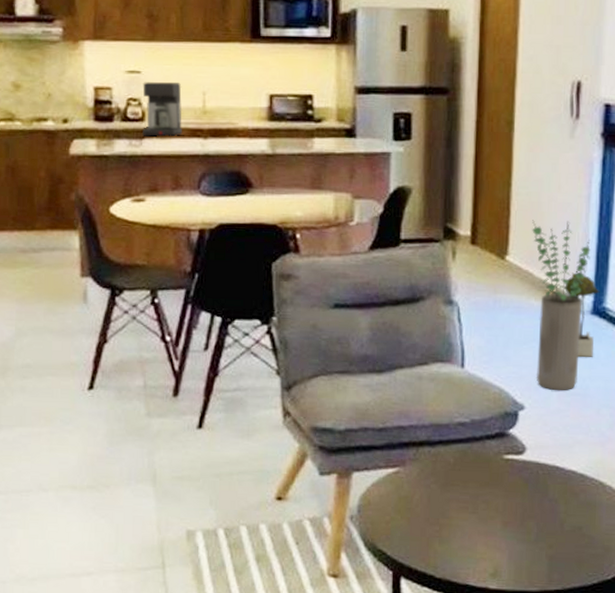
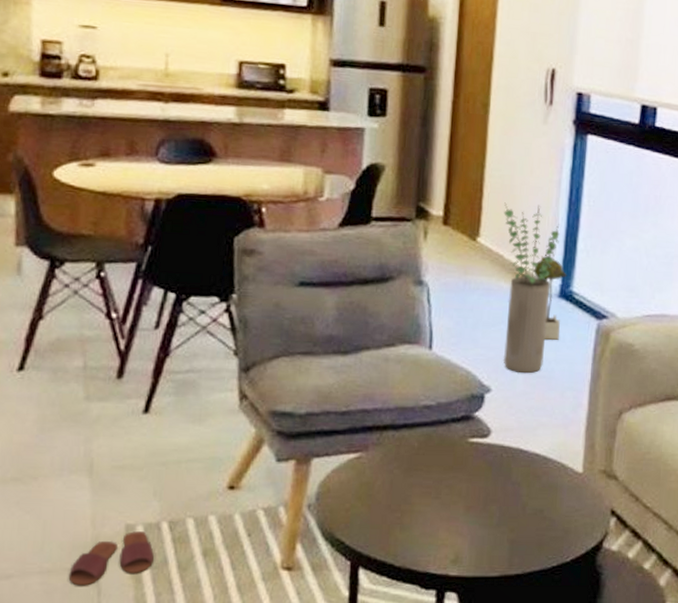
slippers: none [140,537,212,585] -> present [68,531,154,586]
coffee maker: present [142,81,182,137] -> none [95,38,143,99]

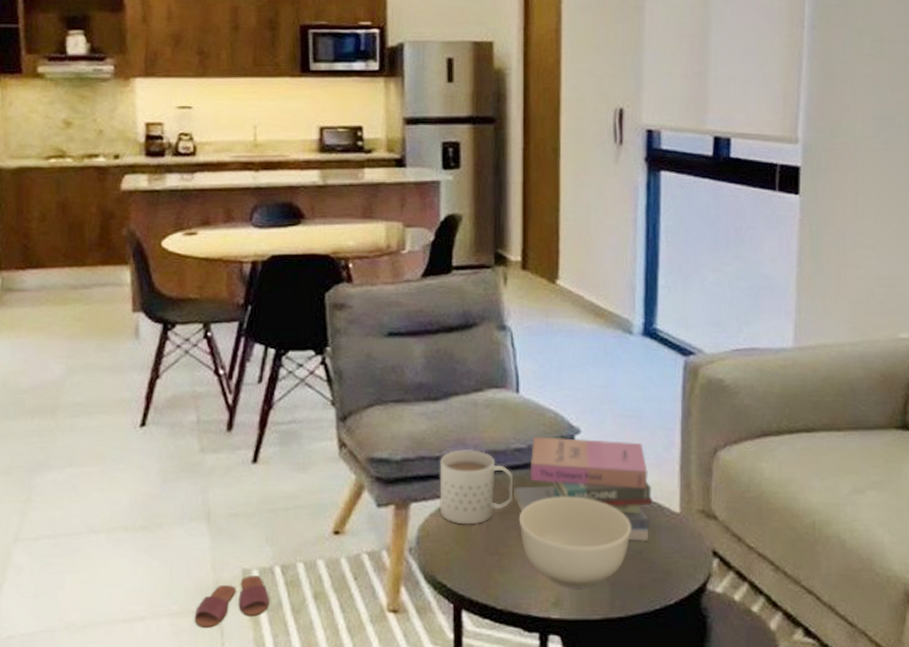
mug: none [342,405,421,482] -> present [439,450,514,525]
books: none [419,394,557,501] -> present [514,437,653,542]
bowl: none [423,454,534,545] -> present [519,496,631,588]
vase: present [503,202,560,373] -> none [581,244,639,414]
potted tree: present [533,256,568,341] -> none [615,295,650,380]

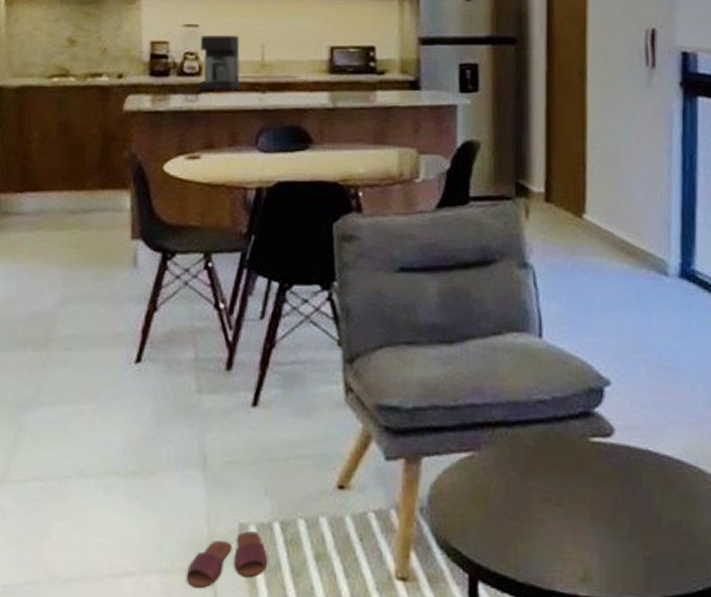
coffee maker: none [194,116,234,170] -> present [199,35,240,91]
mug: present [439,450,514,525] -> none [454,399,536,485]
books: present [514,437,653,542] -> none [536,387,693,512]
bowl: present [519,496,631,588] -> none [542,455,669,562]

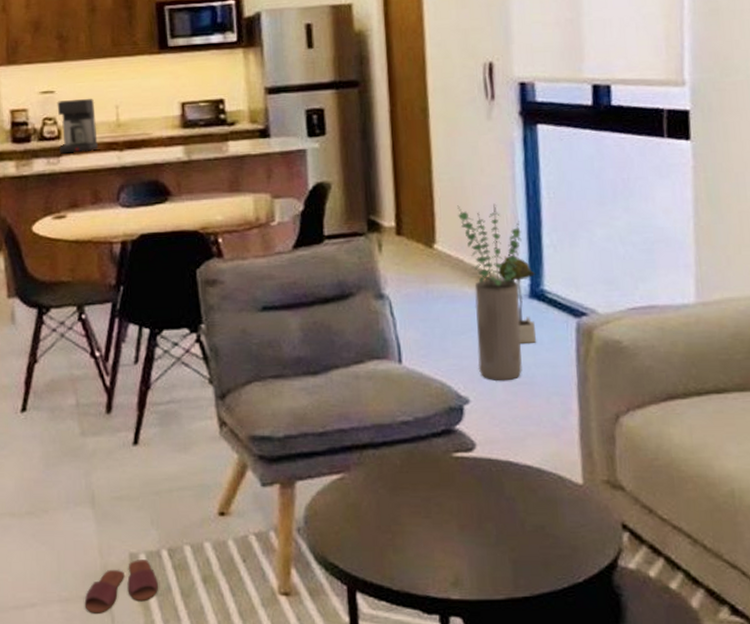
vase: none [610,175,675,364] -> present [457,203,522,382]
potted tree: none [648,232,688,327] -> present [498,256,537,344]

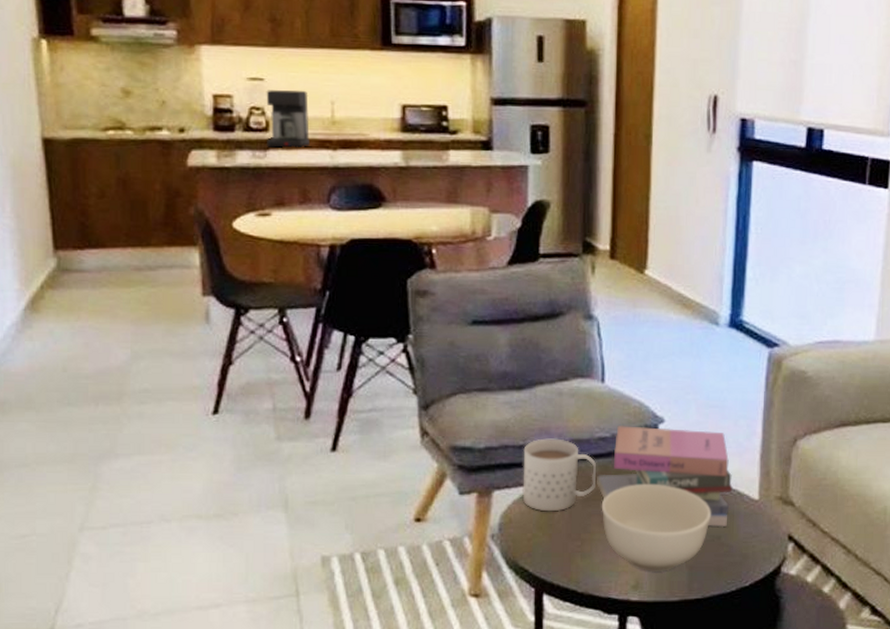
slippers: present [84,560,158,614] -> none [272,562,349,614]
mug: none [323,424,402,503] -> present [522,438,597,512]
books: none [403,408,553,516] -> present [597,426,733,528]
bowl: none [410,469,531,566] -> present [601,483,711,571]
vase: present [457,203,522,382] -> none [670,234,728,404]
potted tree: present [498,256,537,344] -> none [702,286,737,370]

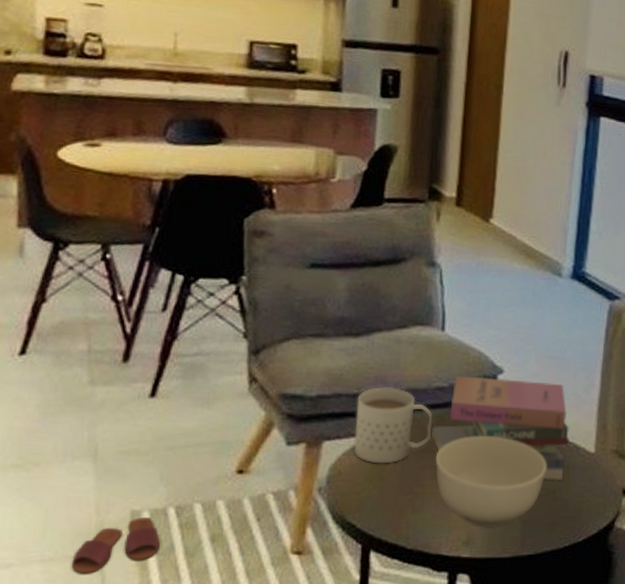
coffee maker: present [266,90,310,148] -> none [101,17,151,79]
slippers: none [272,562,349,614] -> present [71,517,160,574]

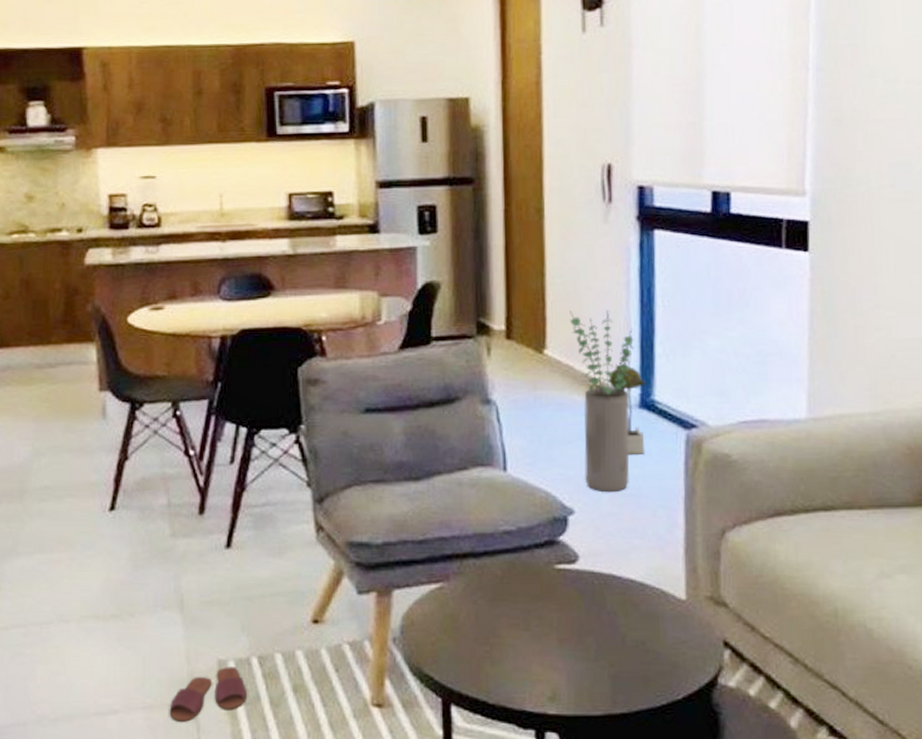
mug: present [353,387,433,464] -> none [423,532,503,613]
books: present [432,375,570,481] -> none [503,518,656,632]
bowl: present [435,435,547,527] -> none [509,582,633,681]
vase: none [515,184,573,354] -> present [570,310,634,493]
potted tree: none [546,237,580,322] -> present [608,364,647,456]

